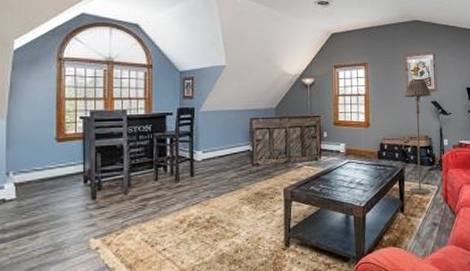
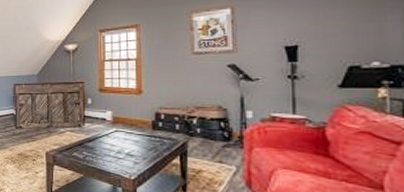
floor lamp: present [404,79,431,194] -> none [188,39,227,175]

